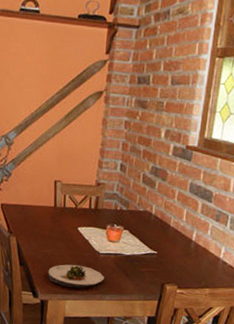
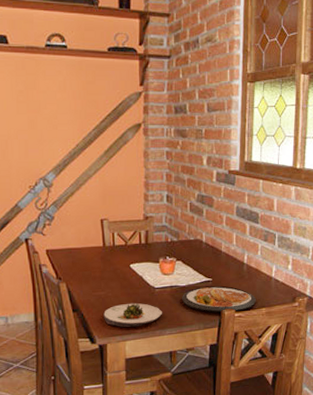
dish: none [125,258,200,288] -> present [182,285,256,313]

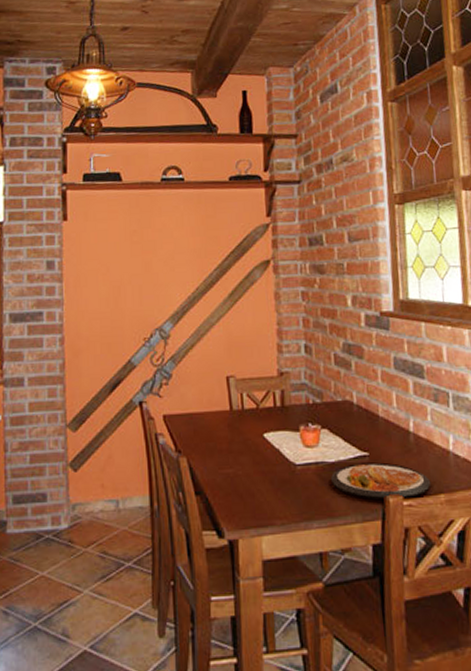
salad plate: present [103,303,163,328] -> none [233,485,308,518]

